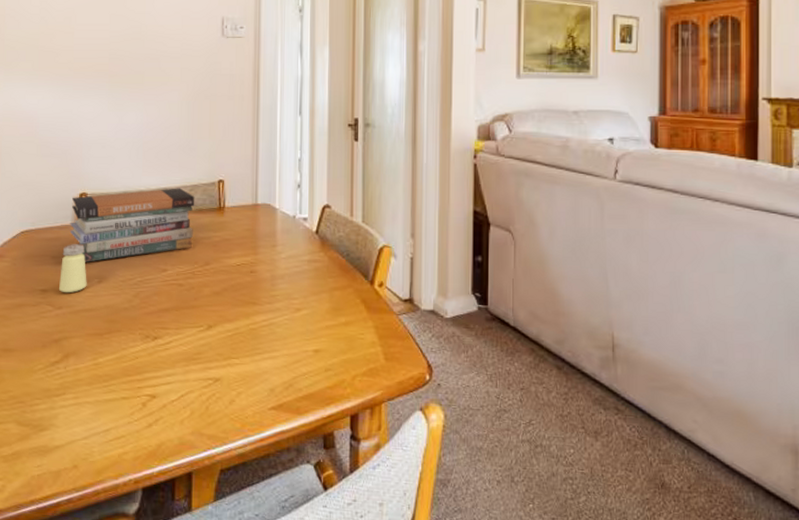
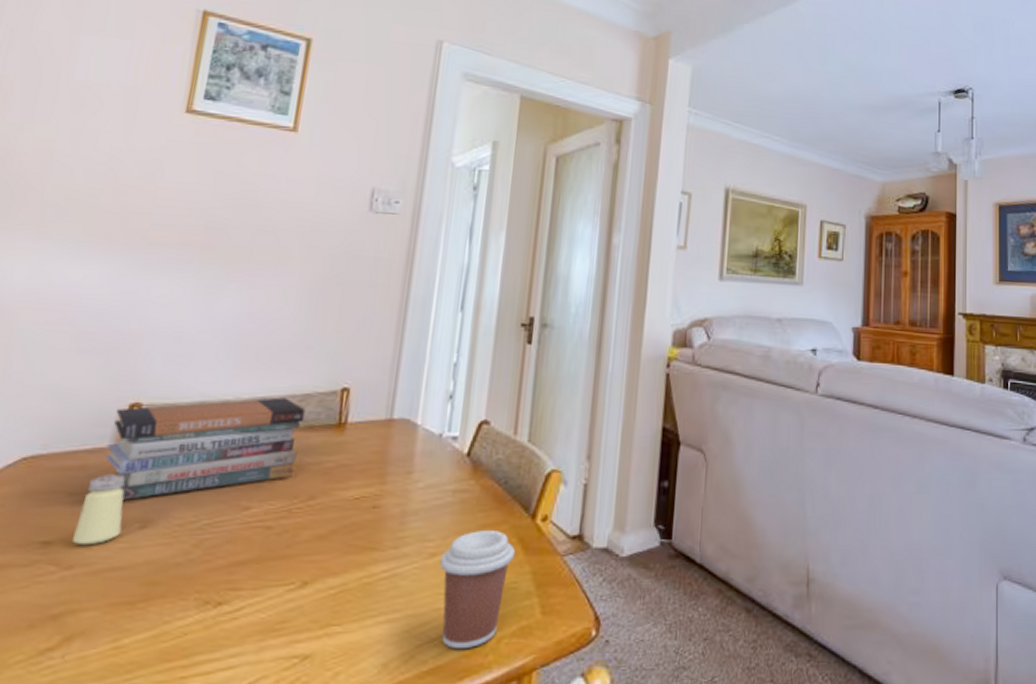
coffee cup: none [304,292,361,383] -> present [440,531,516,650]

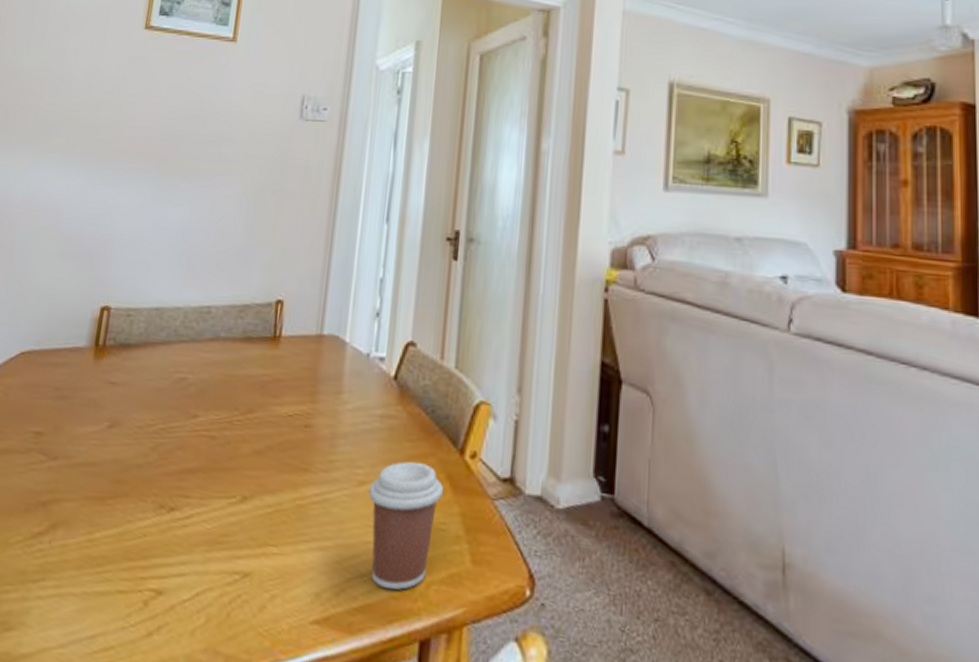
saltshaker: present [73,473,126,546] -> none [58,372,98,440]
book stack: present [104,397,306,500] -> none [81,307,245,399]

